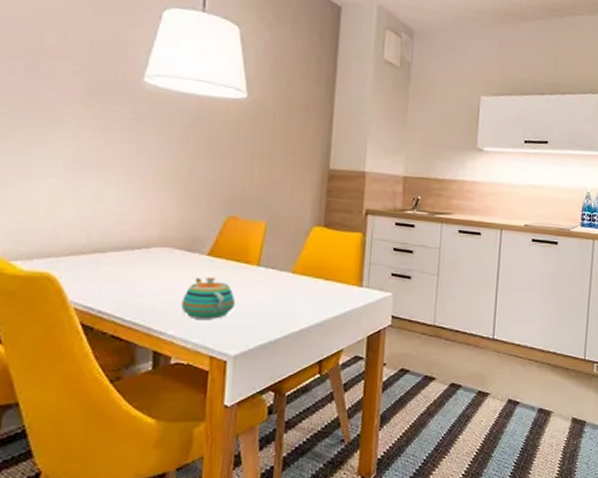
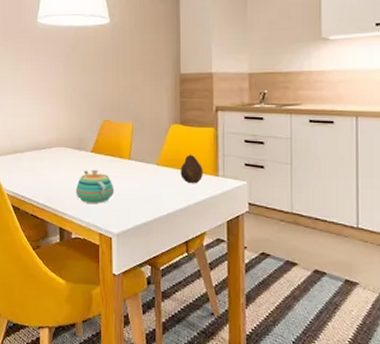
fruit: none [319,261,346,296] -> present [180,154,203,184]

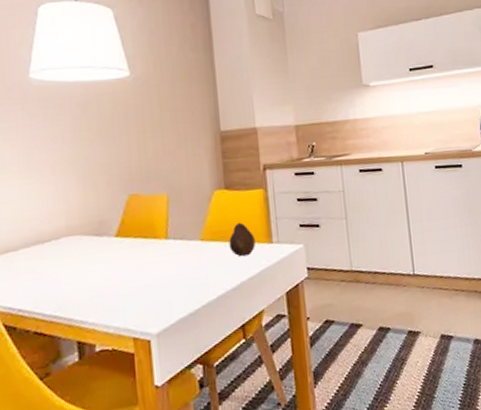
teapot: present [75,169,115,203] -> none [97,257,150,303]

